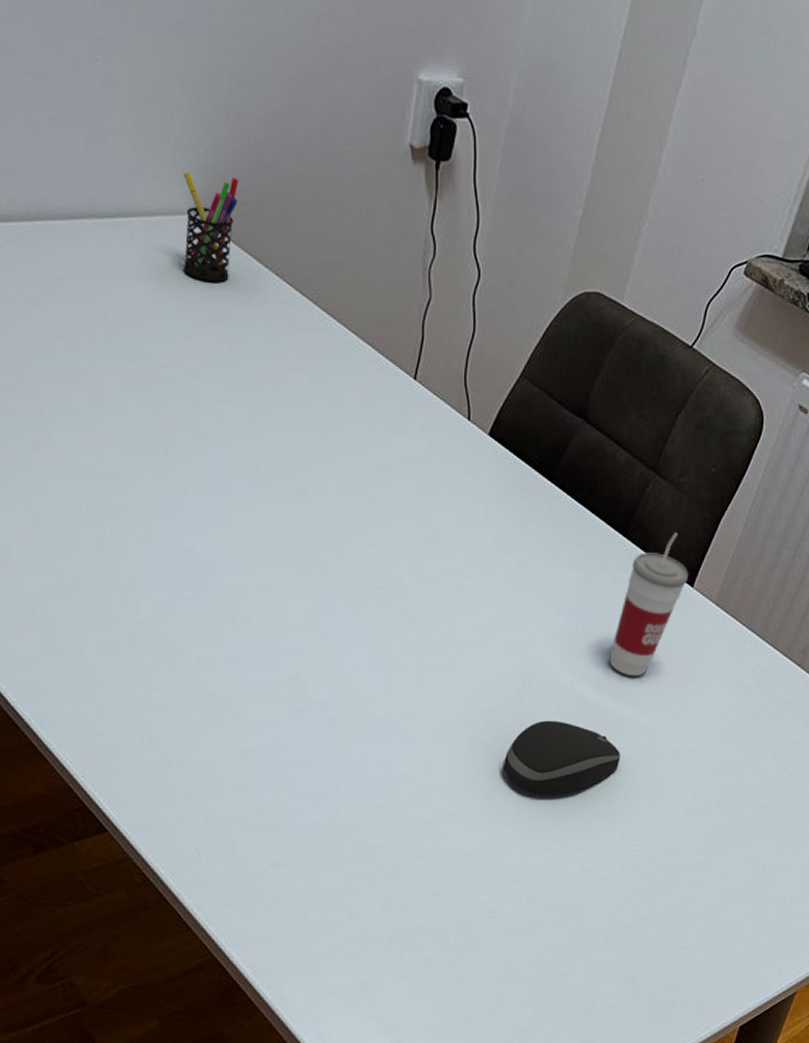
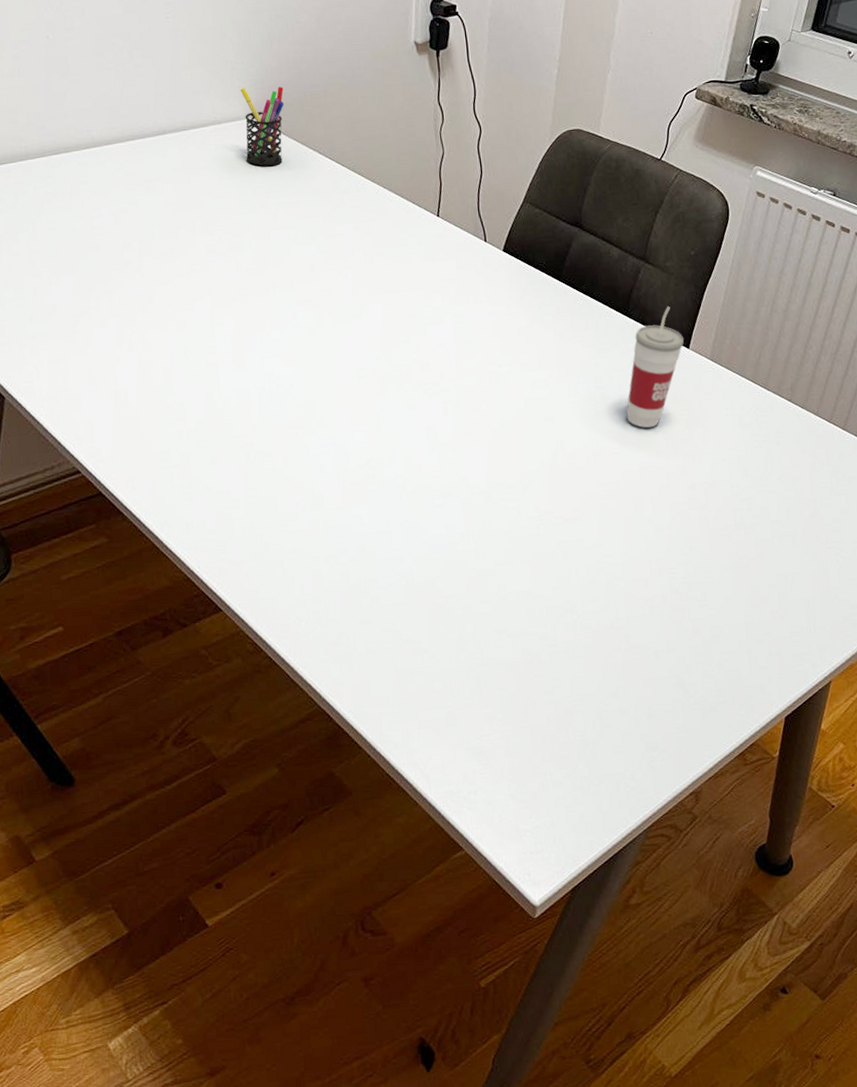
computer mouse: present [503,720,620,794] -> none [547,472,647,536]

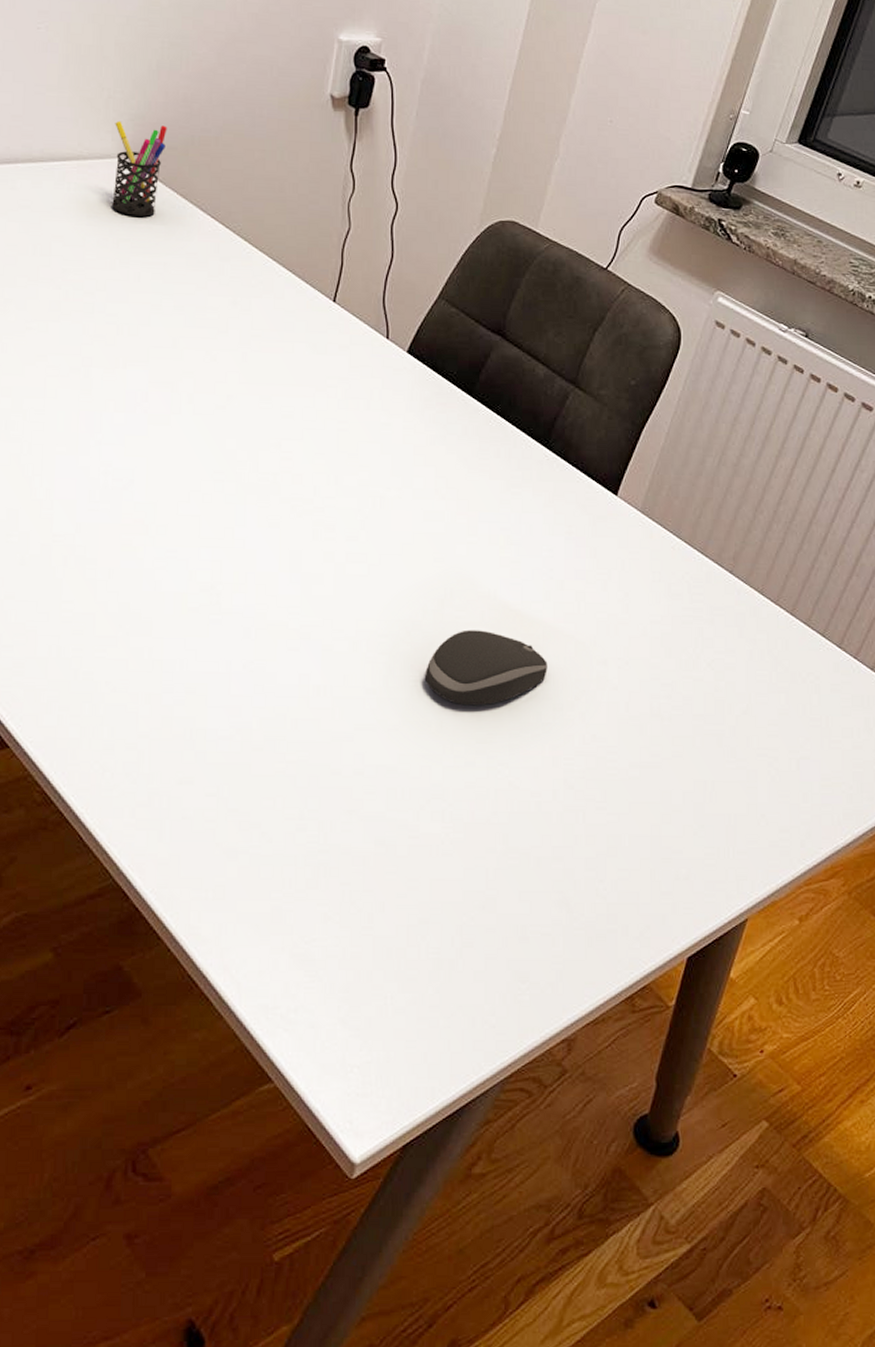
computer mouse: none [547,472,647,536] -> present [424,629,548,706]
cup: present [626,306,684,428] -> none [533,442,611,584]

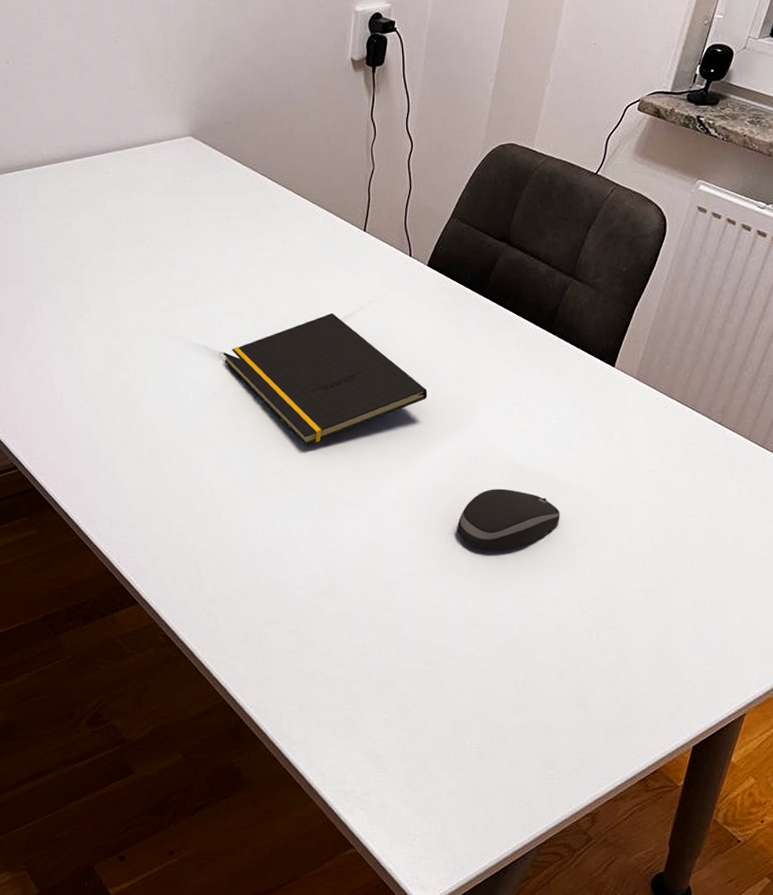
pen holder: present [112,120,167,217] -> none [181,105,222,182]
notepad: none [147,396,399,558] -> present [223,312,428,445]

